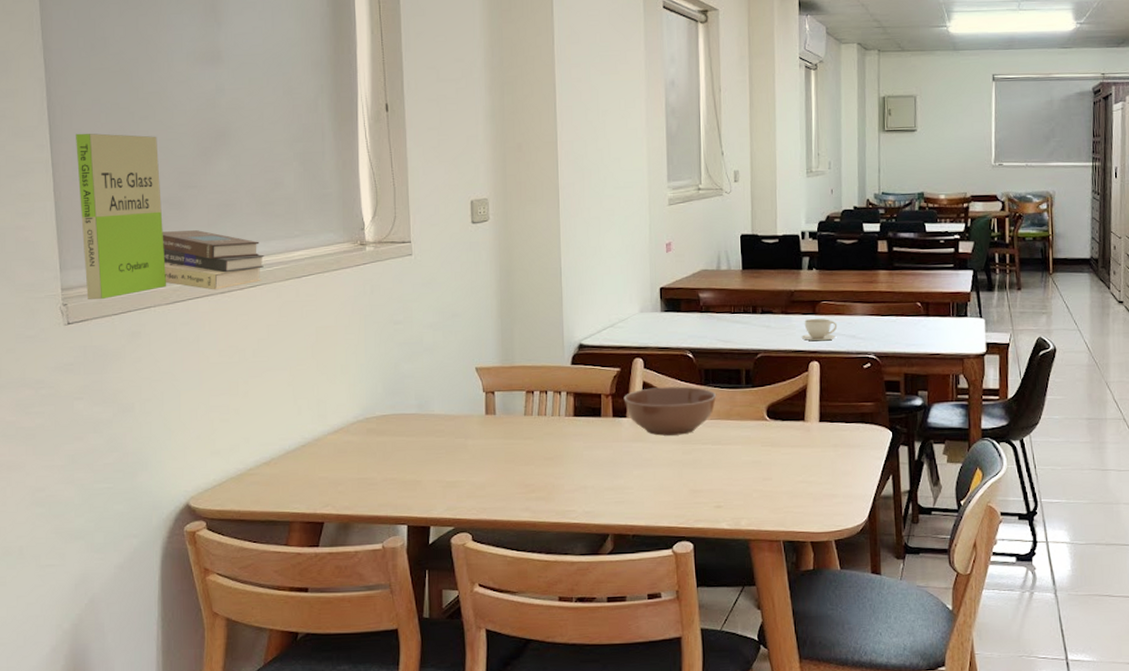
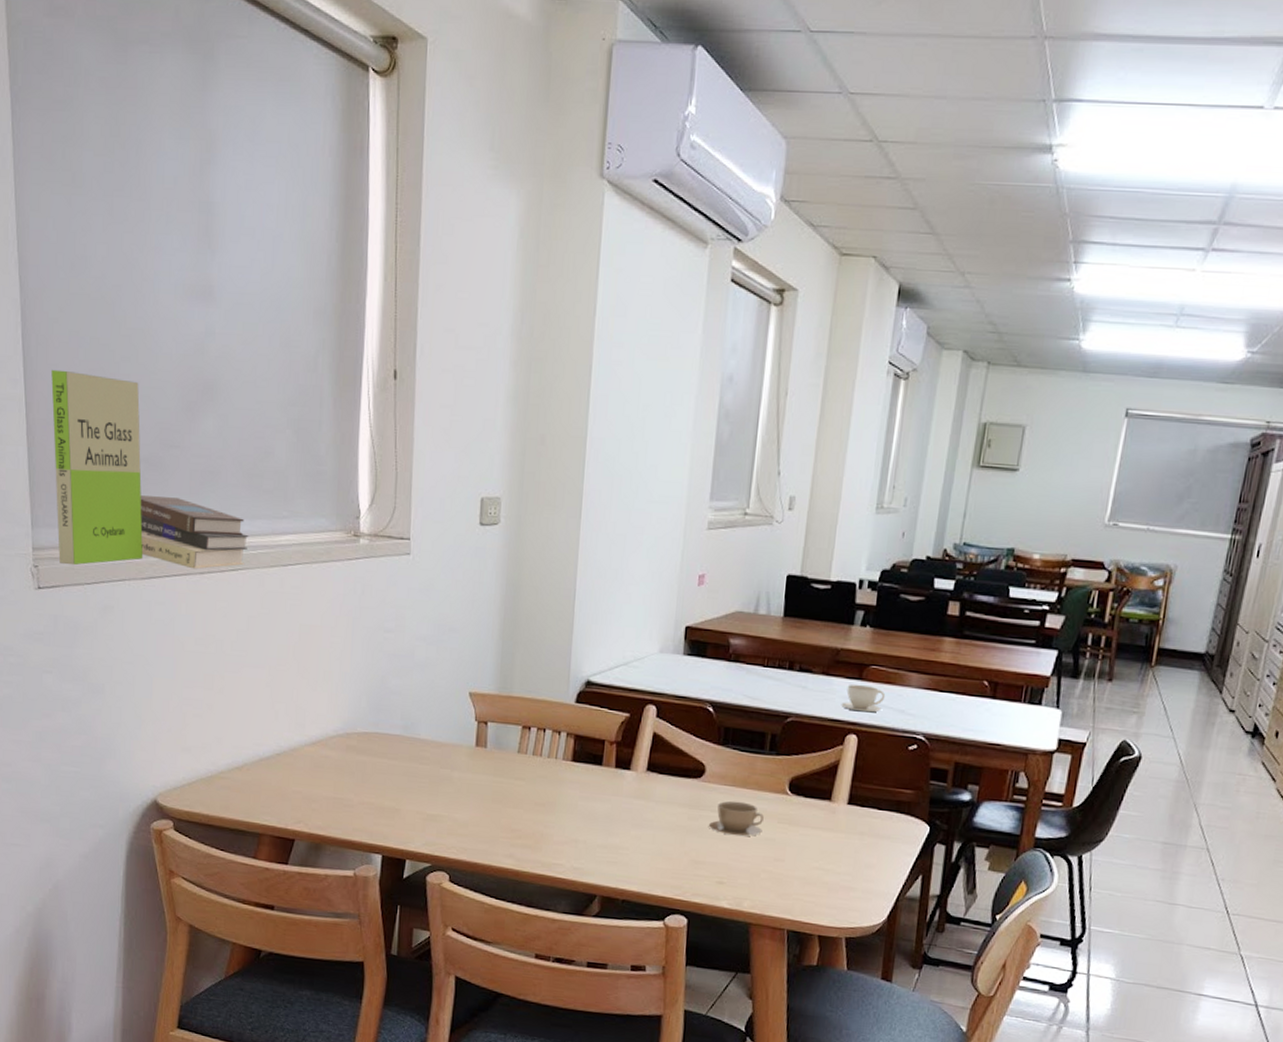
bowl: present [623,386,717,436] -> none [629,740,735,798]
teacup: none [702,432,749,463] -> present [709,800,764,837]

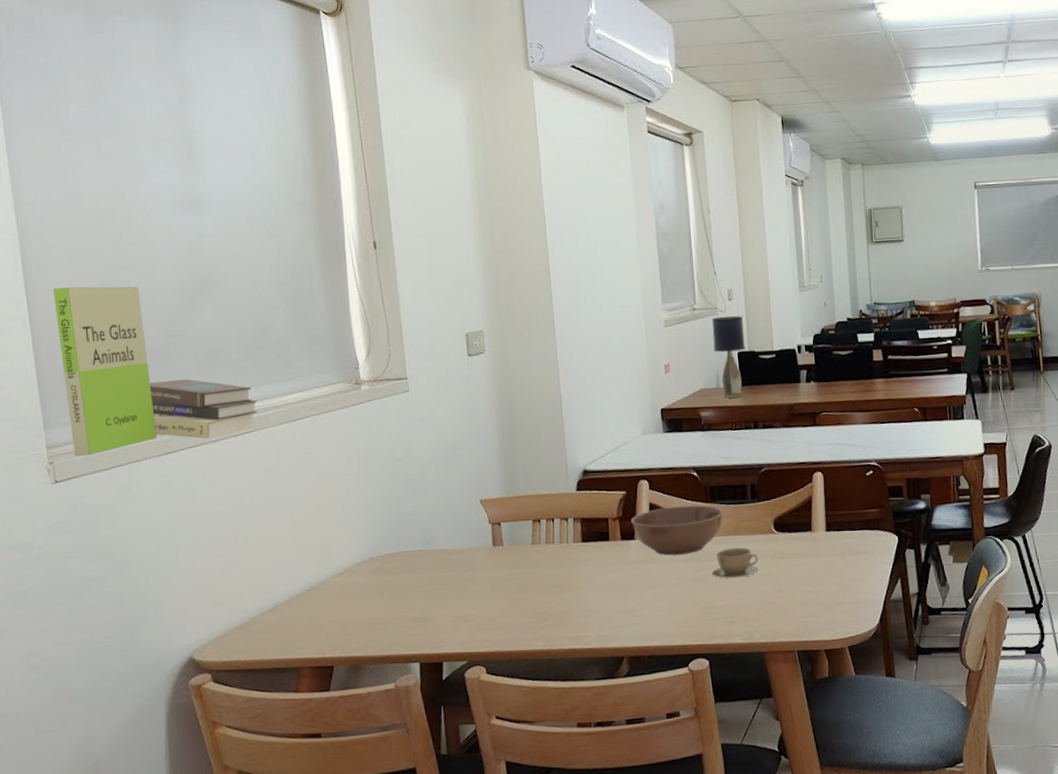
bowl: none [629,740,735,798] -> present [630,505,724,556]
table lamp: none [760,528,802,629] -> present [712,316,746,399]
teacup: present [841,685,886,713] -> none [803,429,838,453]

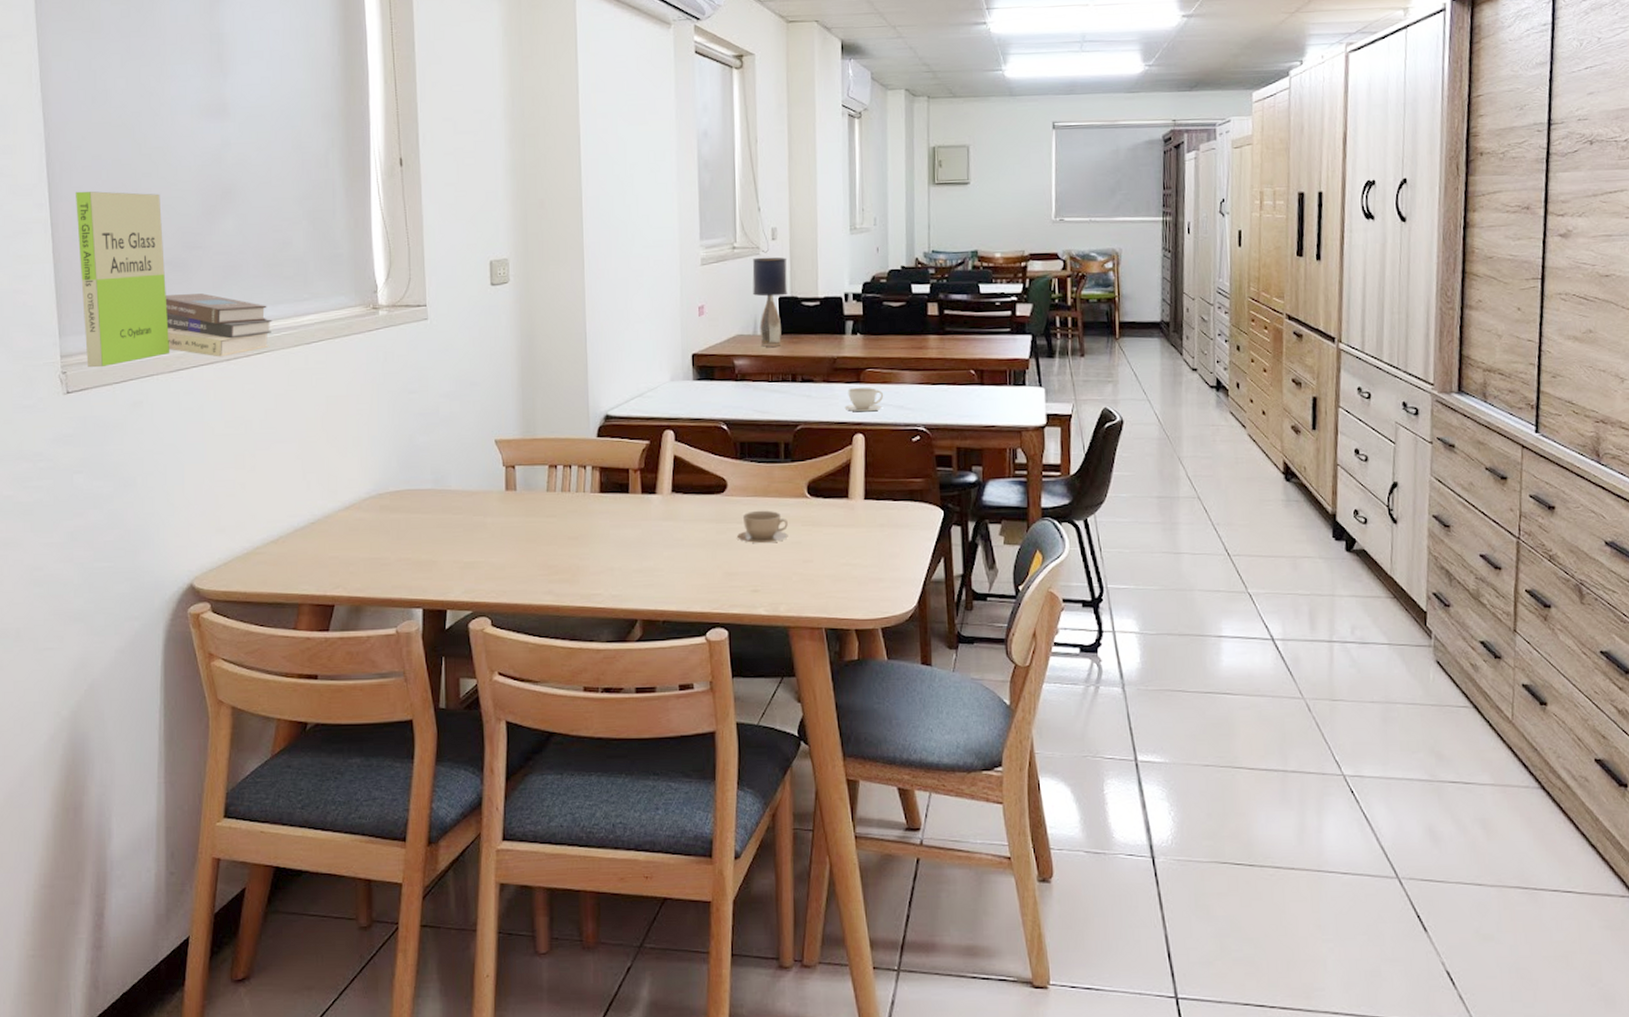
bowl: present [630,505,724,556] -> none [653,461,754,514]
teacup: none [803,429,838,453] -> present [844,388,884,412]

